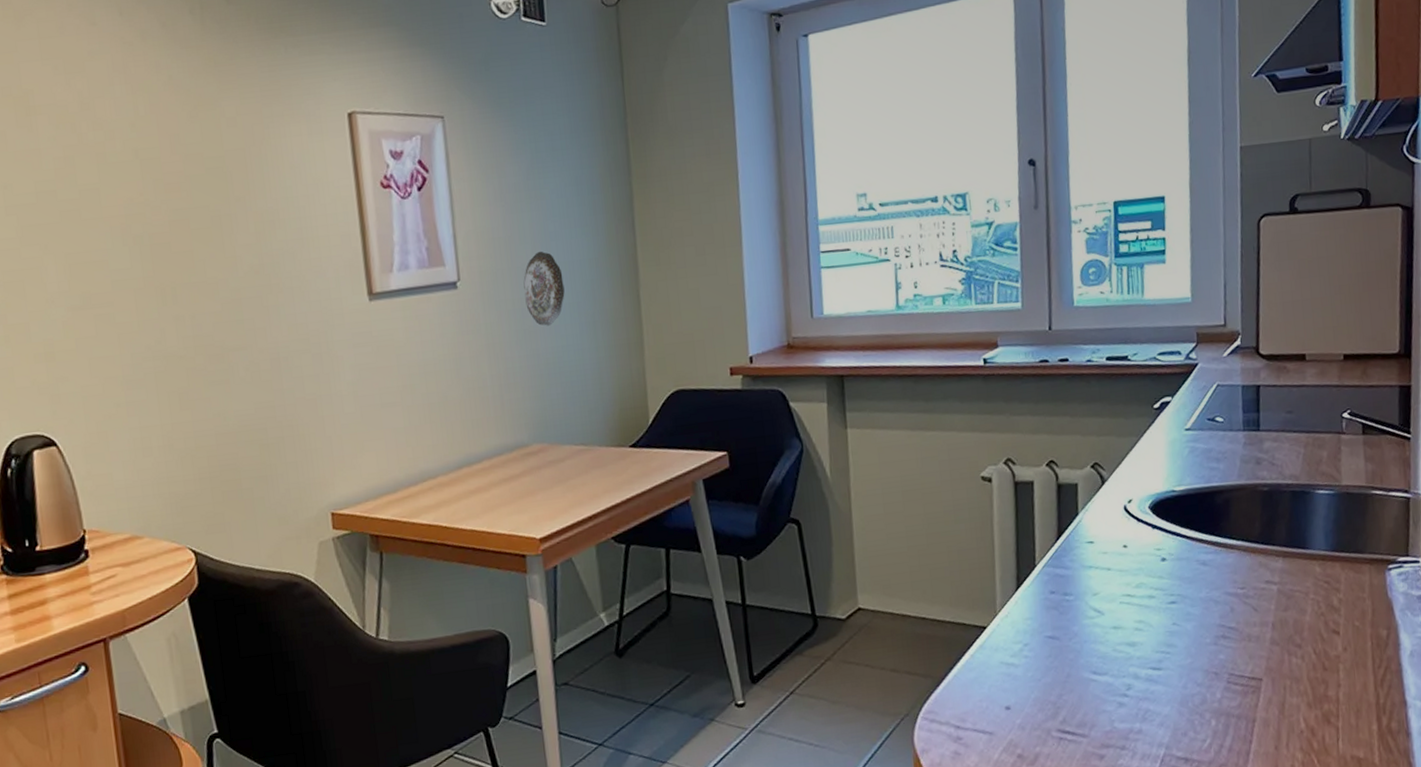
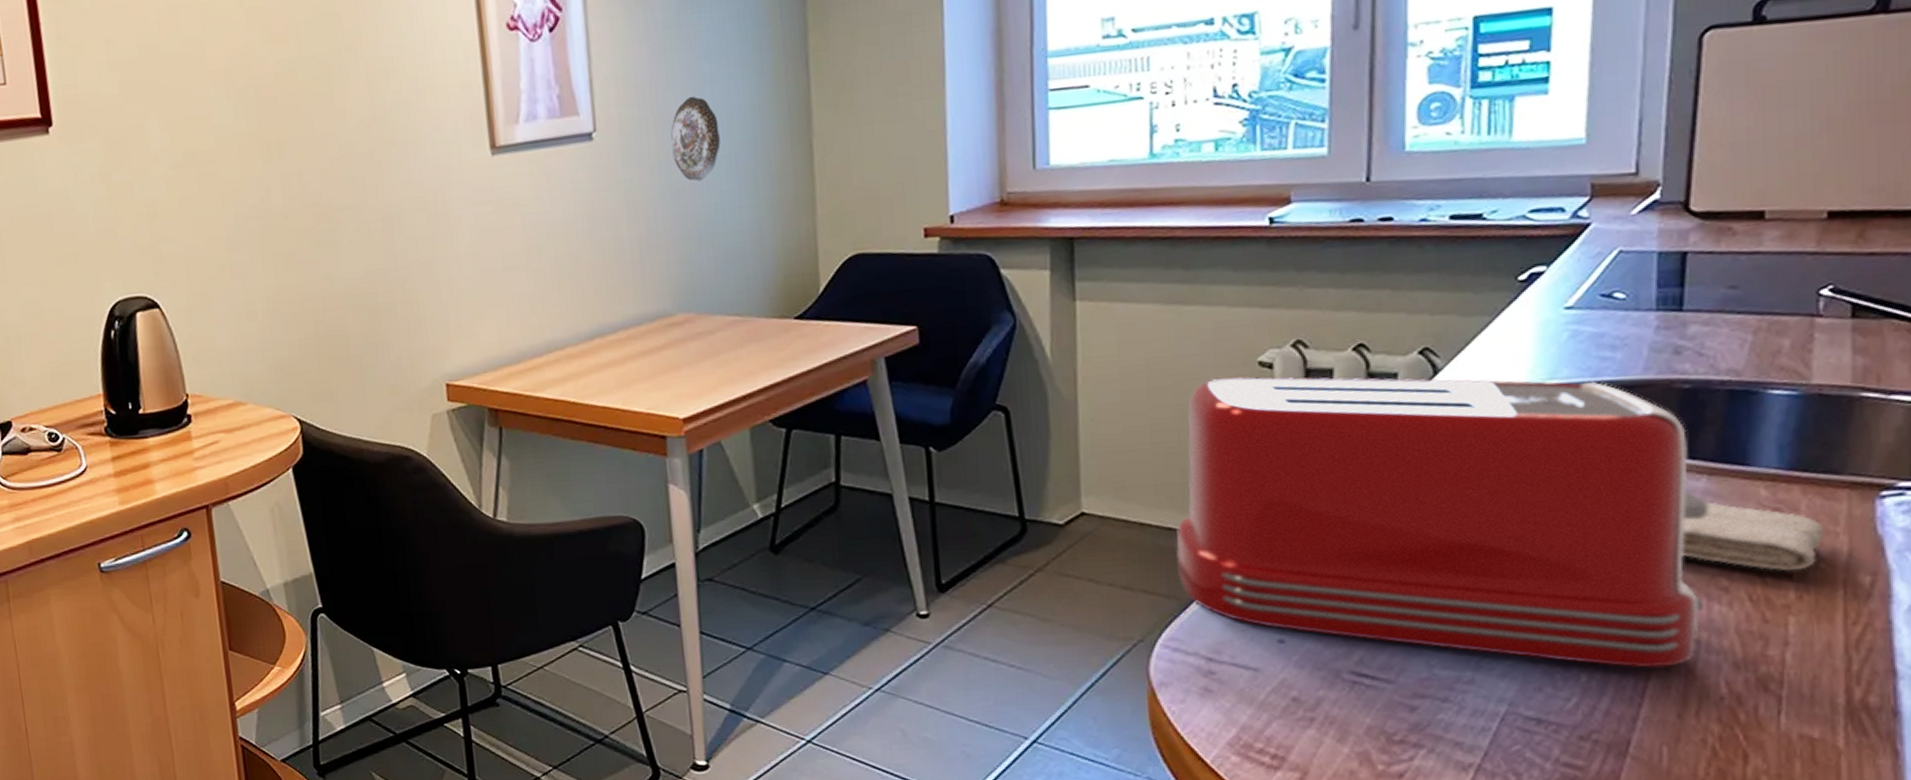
toaster: none [929,486,1287,712] -> present [1176,376,1709,668]
washcloth: none [1269,577,1357,630] -> present [1681,500,1825,572]

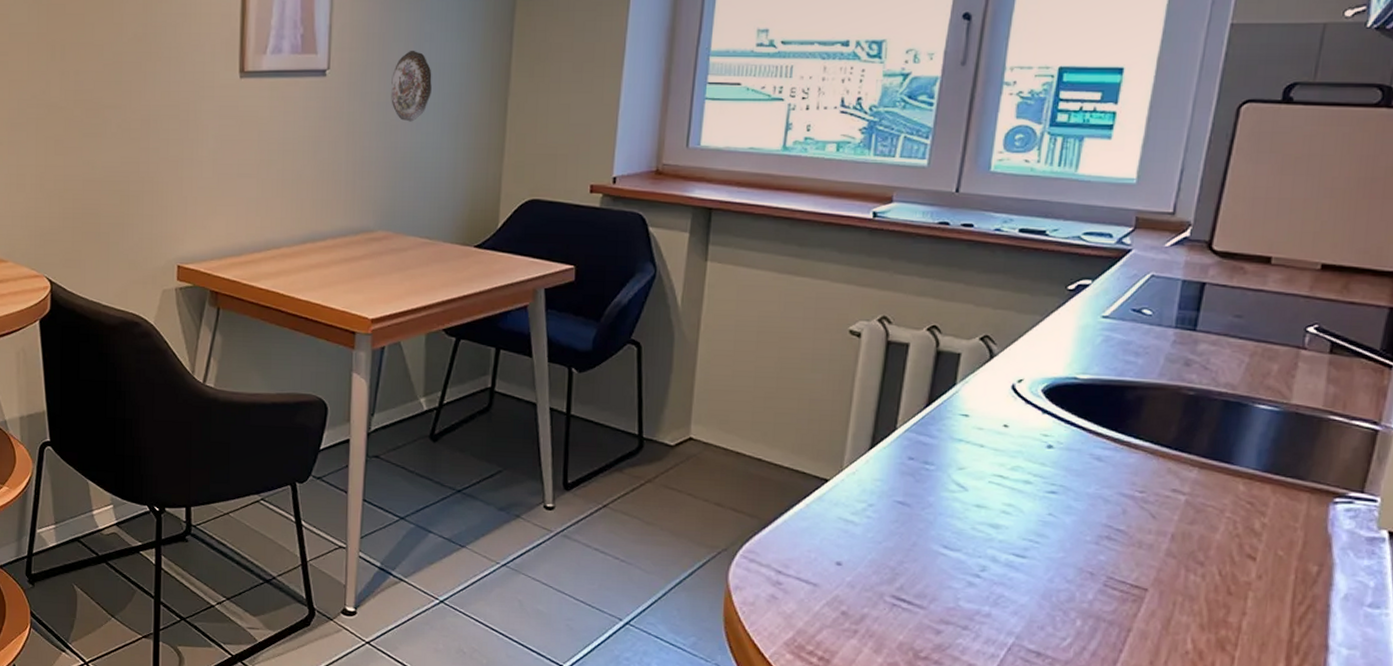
toaster: present [1176,376,1709,668] -> none [762,340,1197,622]
washcloth: present [1681,500,1825,572] -> none [1170,488,1286,555]

